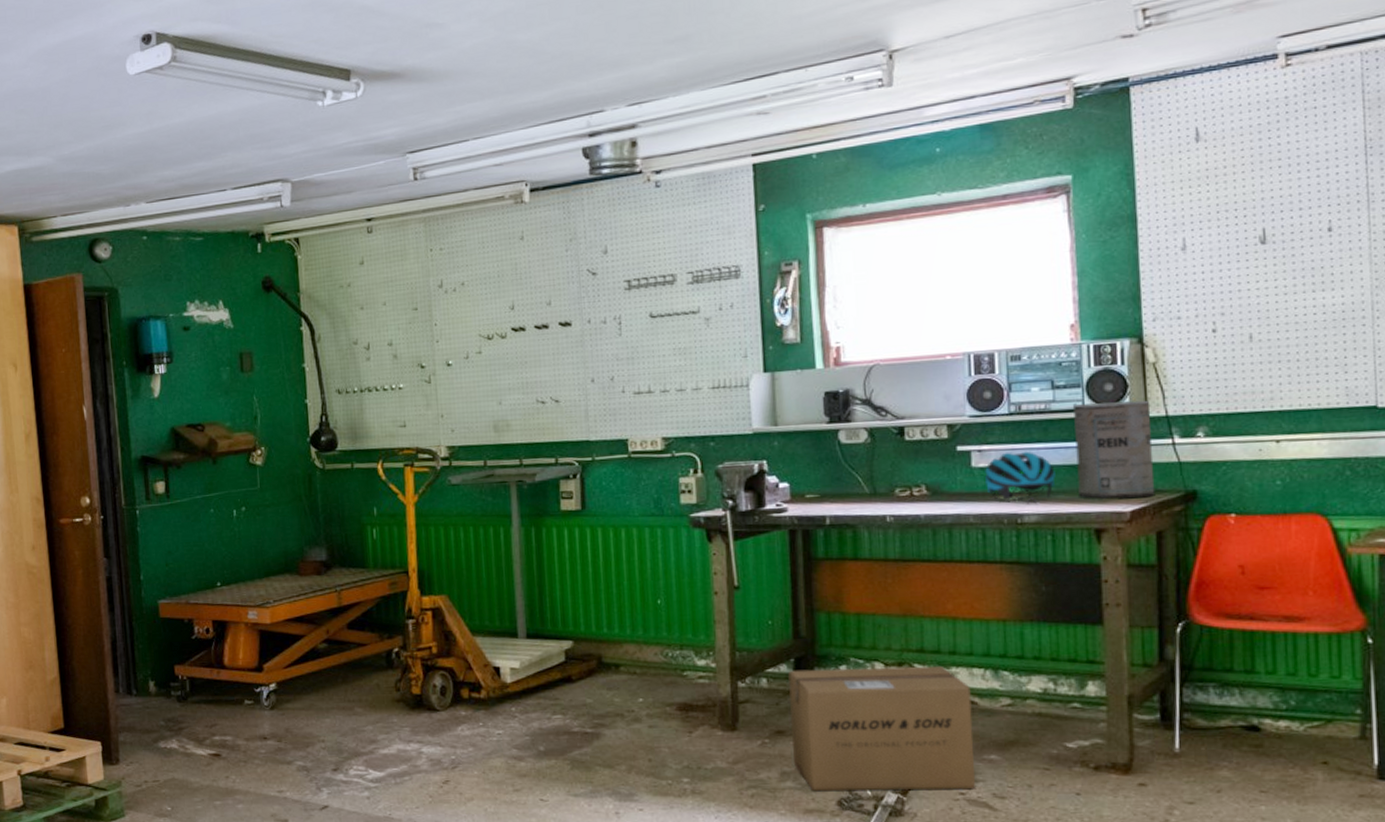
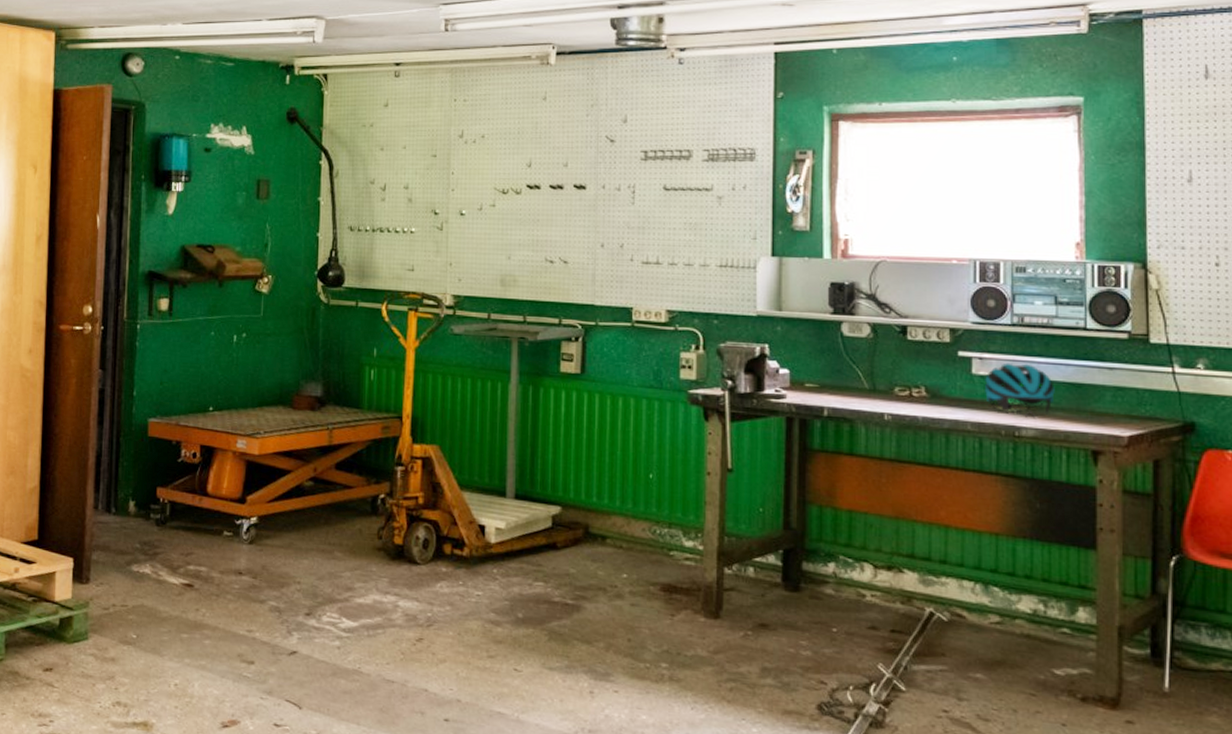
box: present [788,665,975,791] -> none [775,561,960,708]
paint can: present [1072,400,1155,500] -> none [1074,323,1154,424]

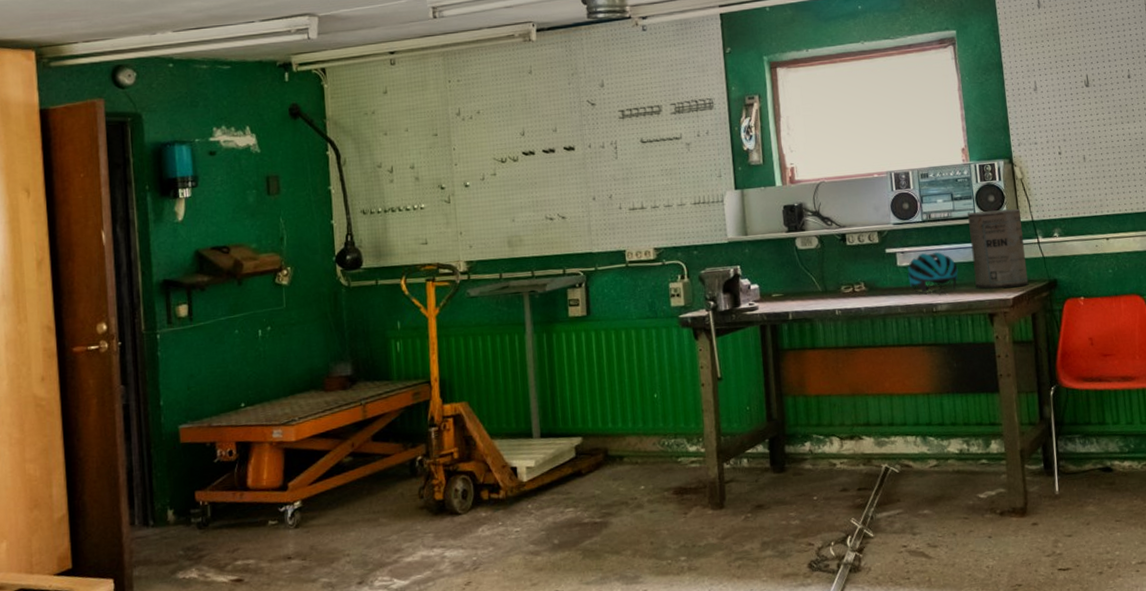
paint can: none [1074,323,1154,424] -> present [967,208,1029,290]

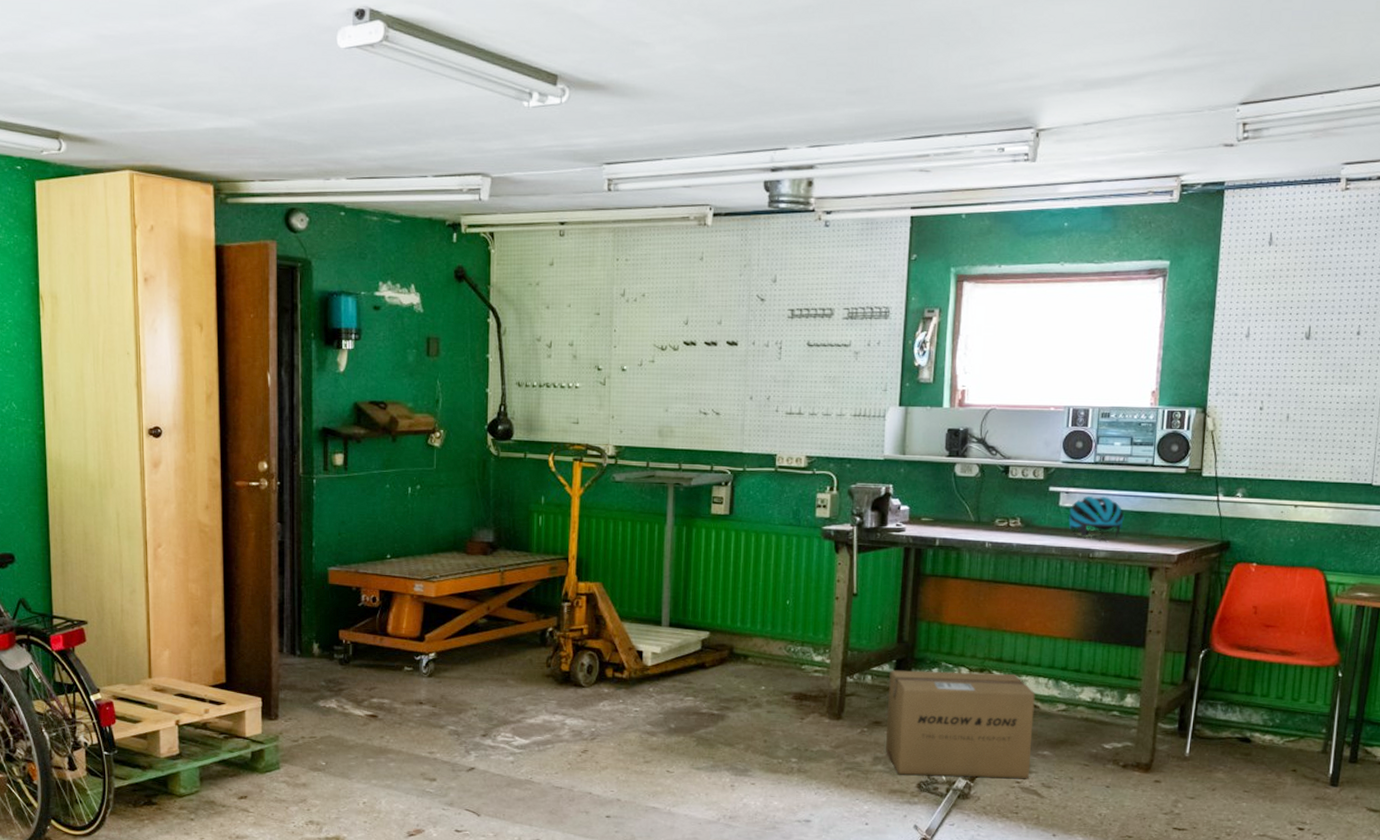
box: none [764,436,914,557] -> present [886,670,1035,779]
paint can: present [967,208,1029,290] -> none [1140,460,1205,544]

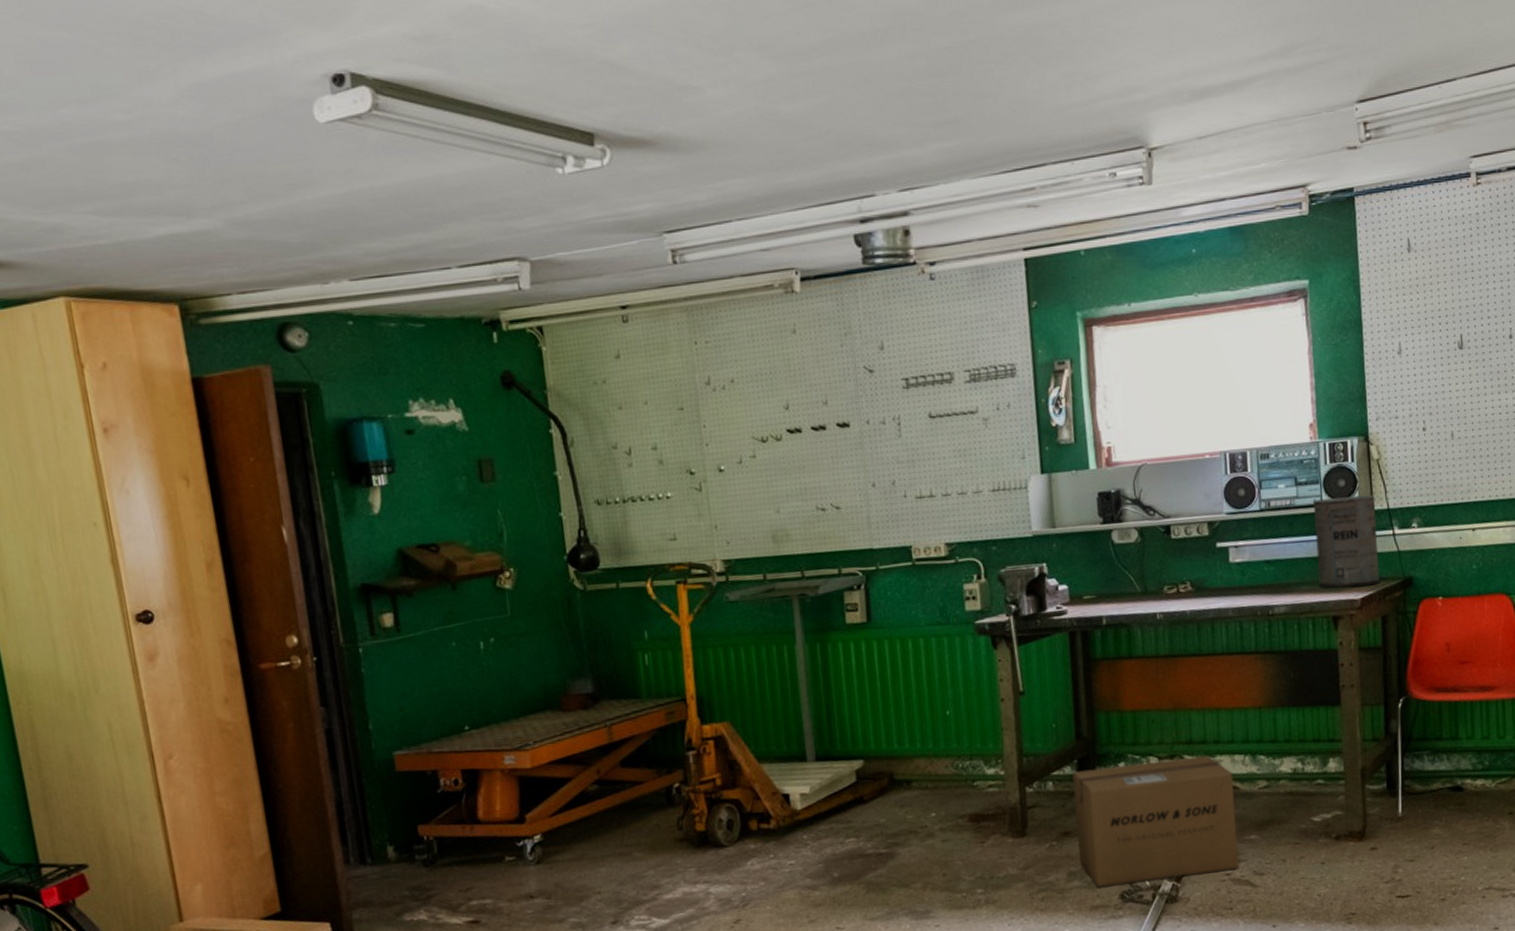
bicycle helmet: present [1068,495,1124,542] -> none [1241,545,1300,596]
paint can: none [1140,460,1205,544] -> present [1312,494,1380,589]

